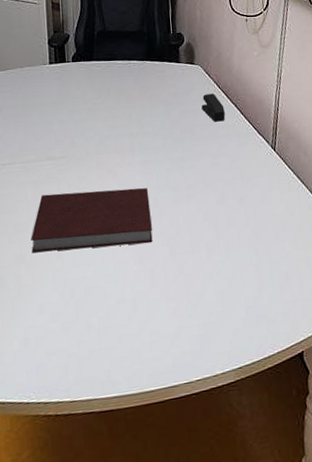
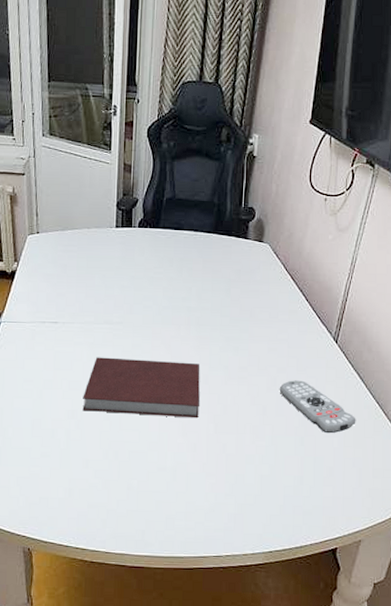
stapler: present [201,93,226,122] -> none [265,275,289,306]
remote control: none [227,190,303,239] -> present [279,380,356,434]

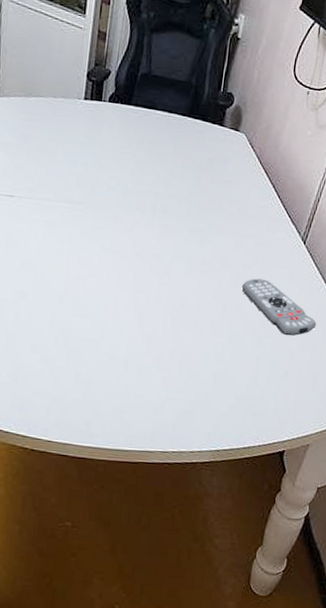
notebook: present [82,357,200,419] -> none [34,237,163,310]

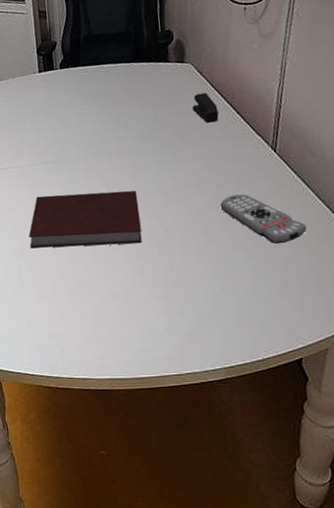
notebook: none [34,237,163,310] -> present [29,190,142,249]
stapler: none [236,167,261,200] -> present [192,93,219,123]

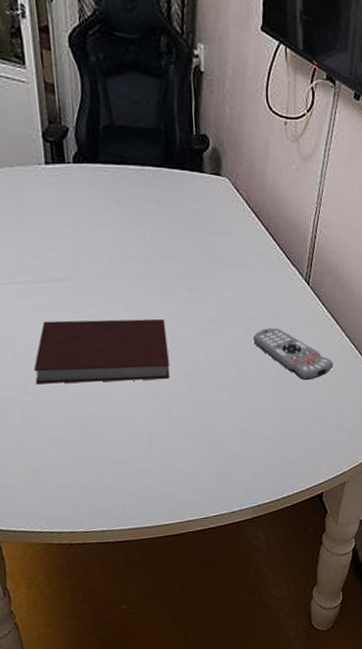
stapler: present [192,93,219,123] -> none [227,213,255,248]

